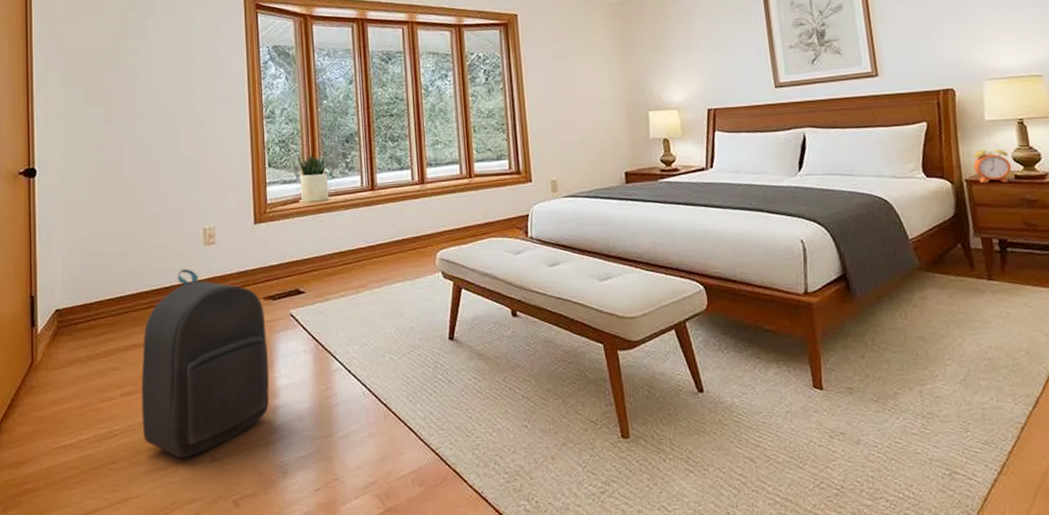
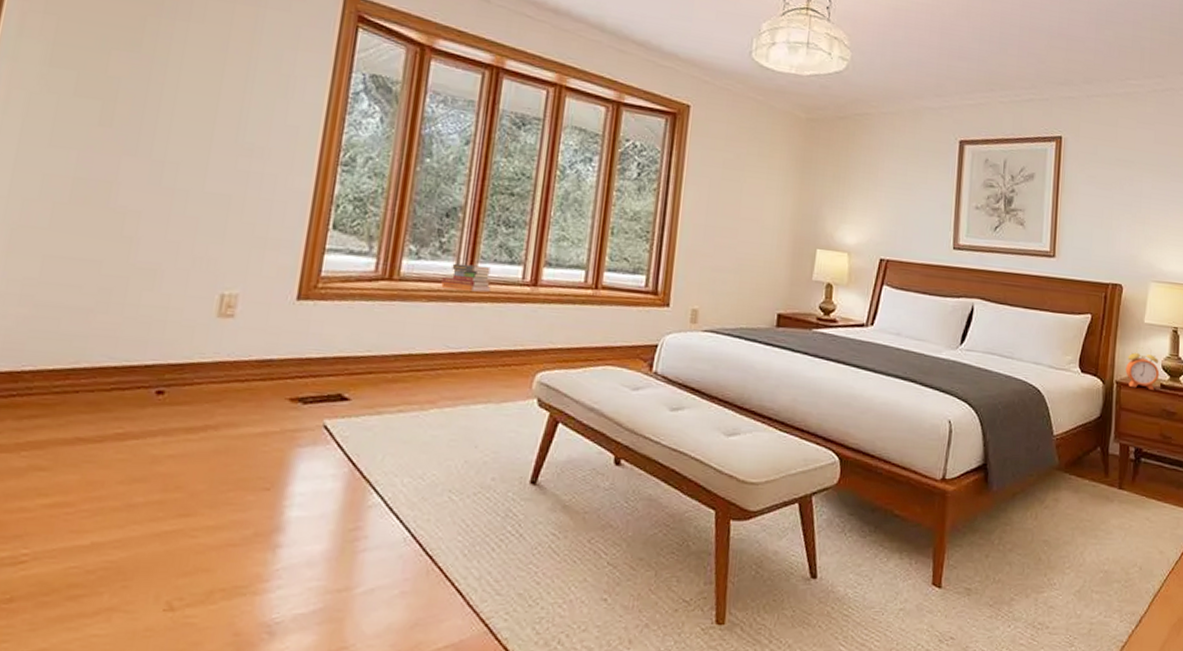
backpack: present [141,269,270,458] -> none [66,344,288,603]
planter: present [297,154,332,204] -> none [365,222,413,288]
books: none [353,175,390,198] -> present [441,263,491,293]

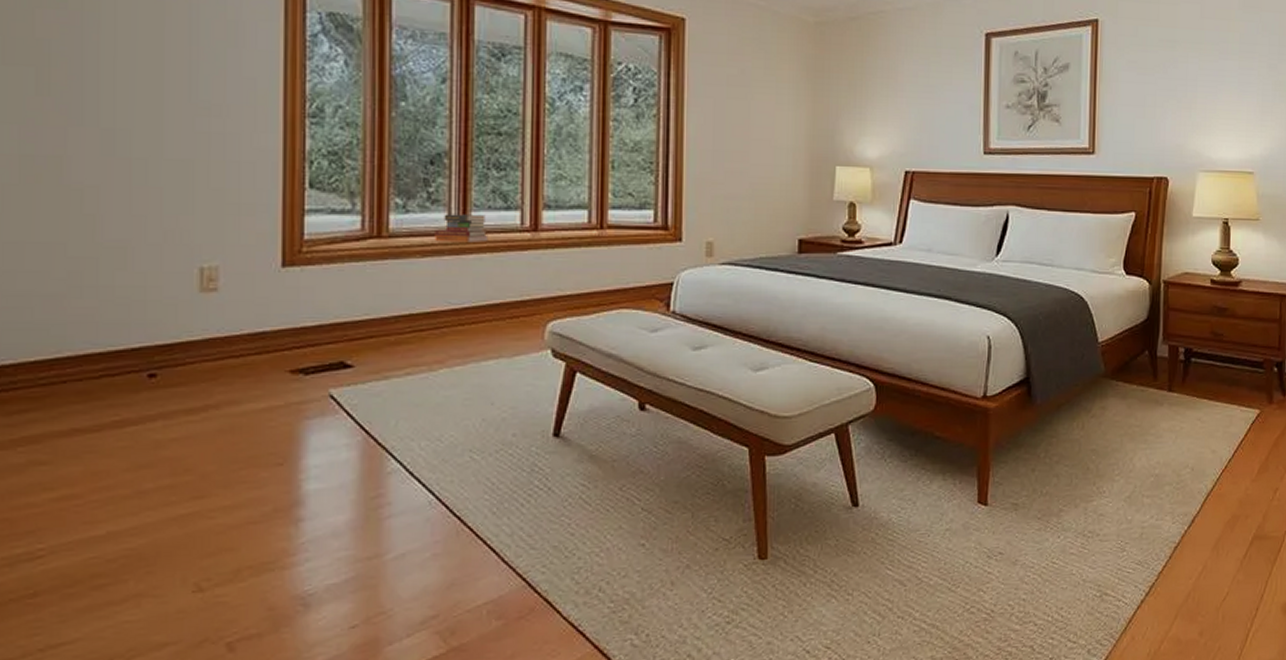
alarm clock: present [1126,347,1160,390] -> none [1173,243,1210,287]

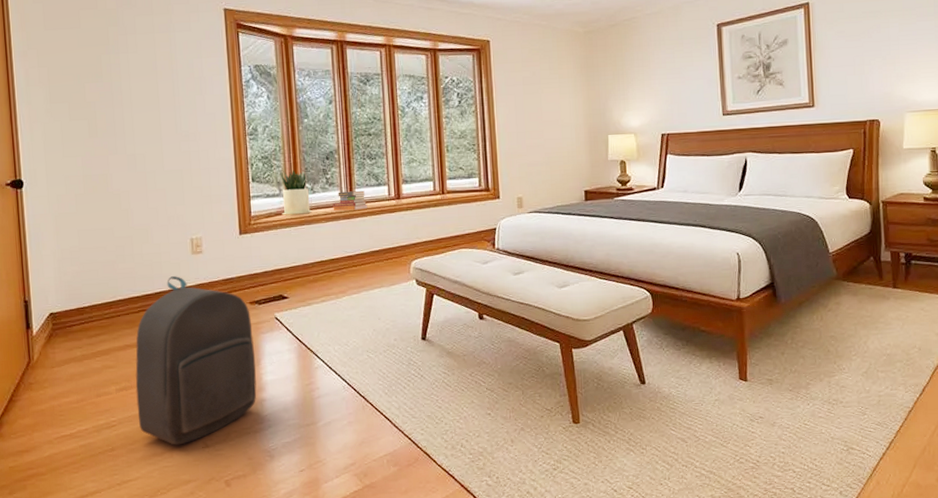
backpack: none [84,324,293,588] -> present [135,276,257,445]
planter: none [352,175,403,245] -> present [280,169,313,216]

